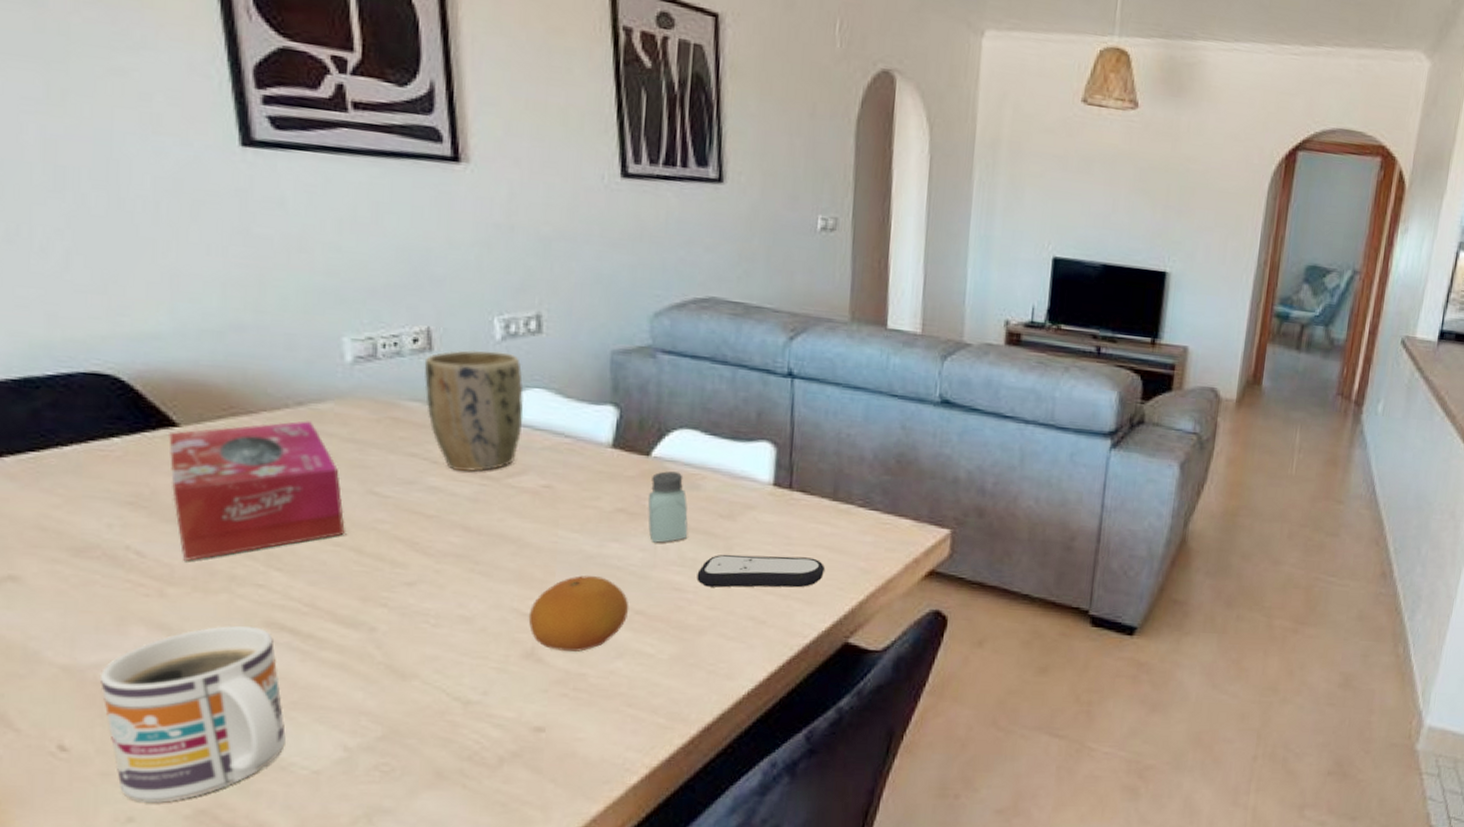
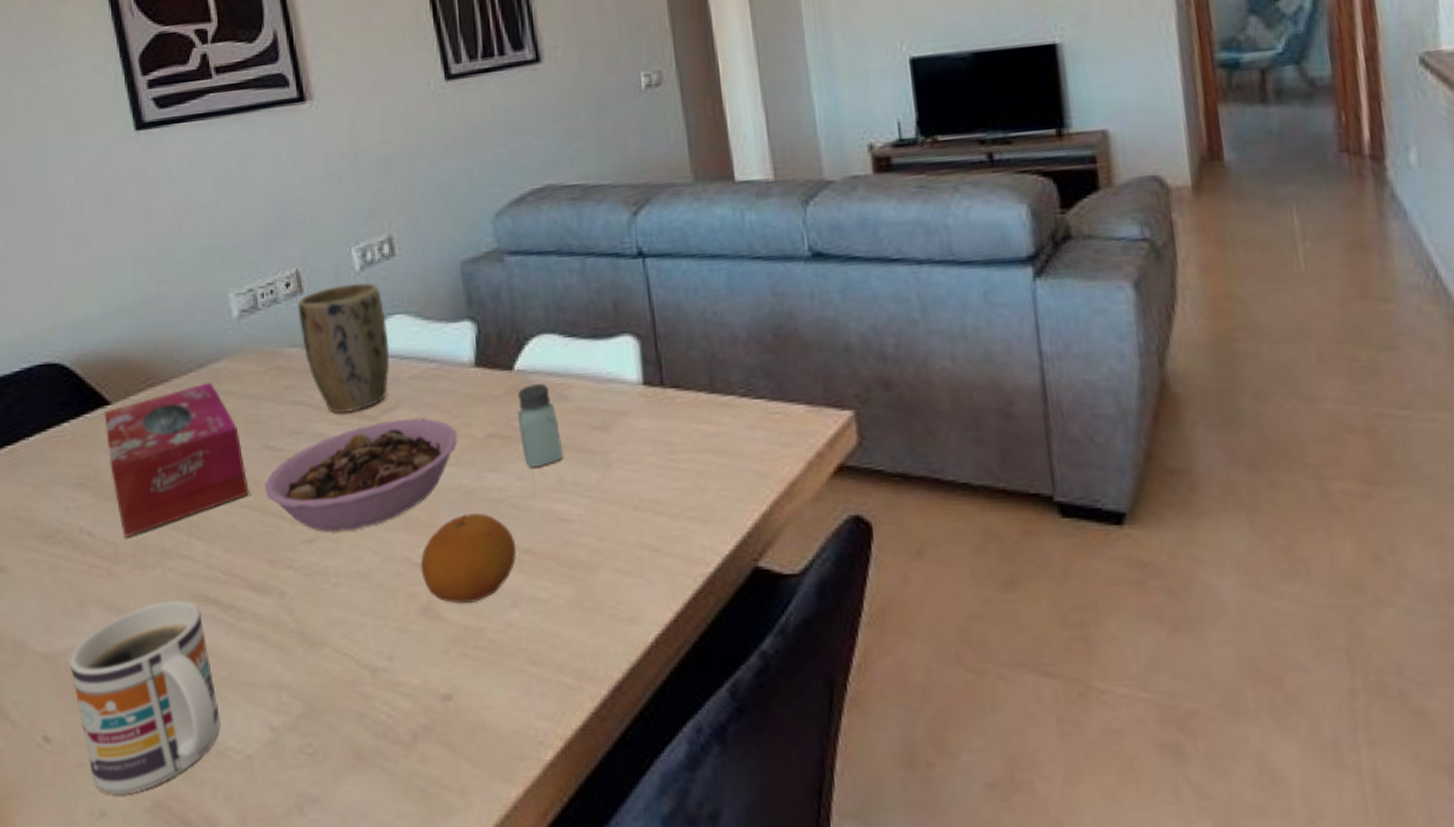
bowl: none [363,484,585,579] -> present [264,418,458,532]
remote control: present [696,554,826,588] -> none [579,465,717,514]

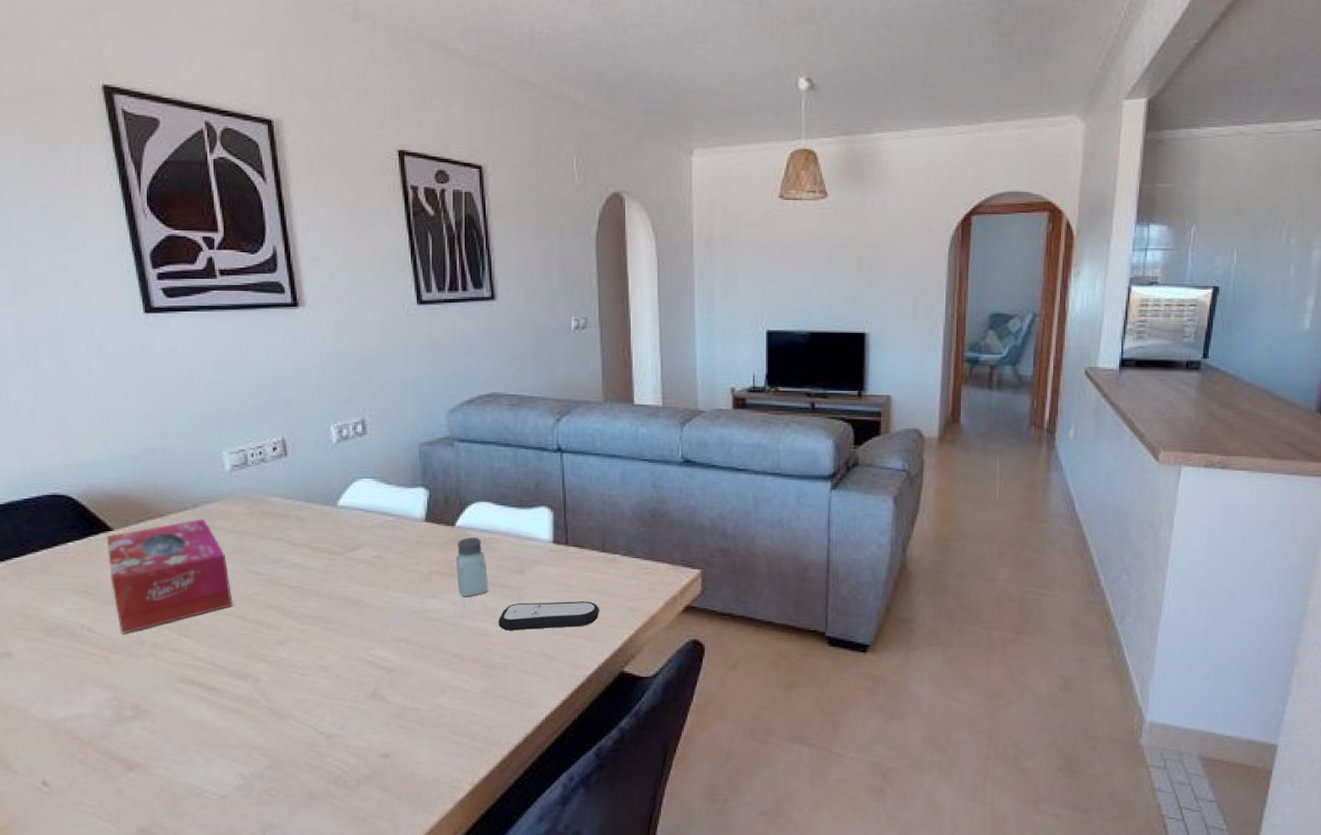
mug: present [69,600,221,796] -> none [68,682,199,826]
bowl: present [264,418,458,532] -> none [245,557,408,636]
plant pot: present [297,282,390,414] -> none [282,452,357,550]
fruit: present [420,513,517,603] -> none [371,628,447,690]
remote control: none [579,465,717,514] -> present [498,601,600,631]

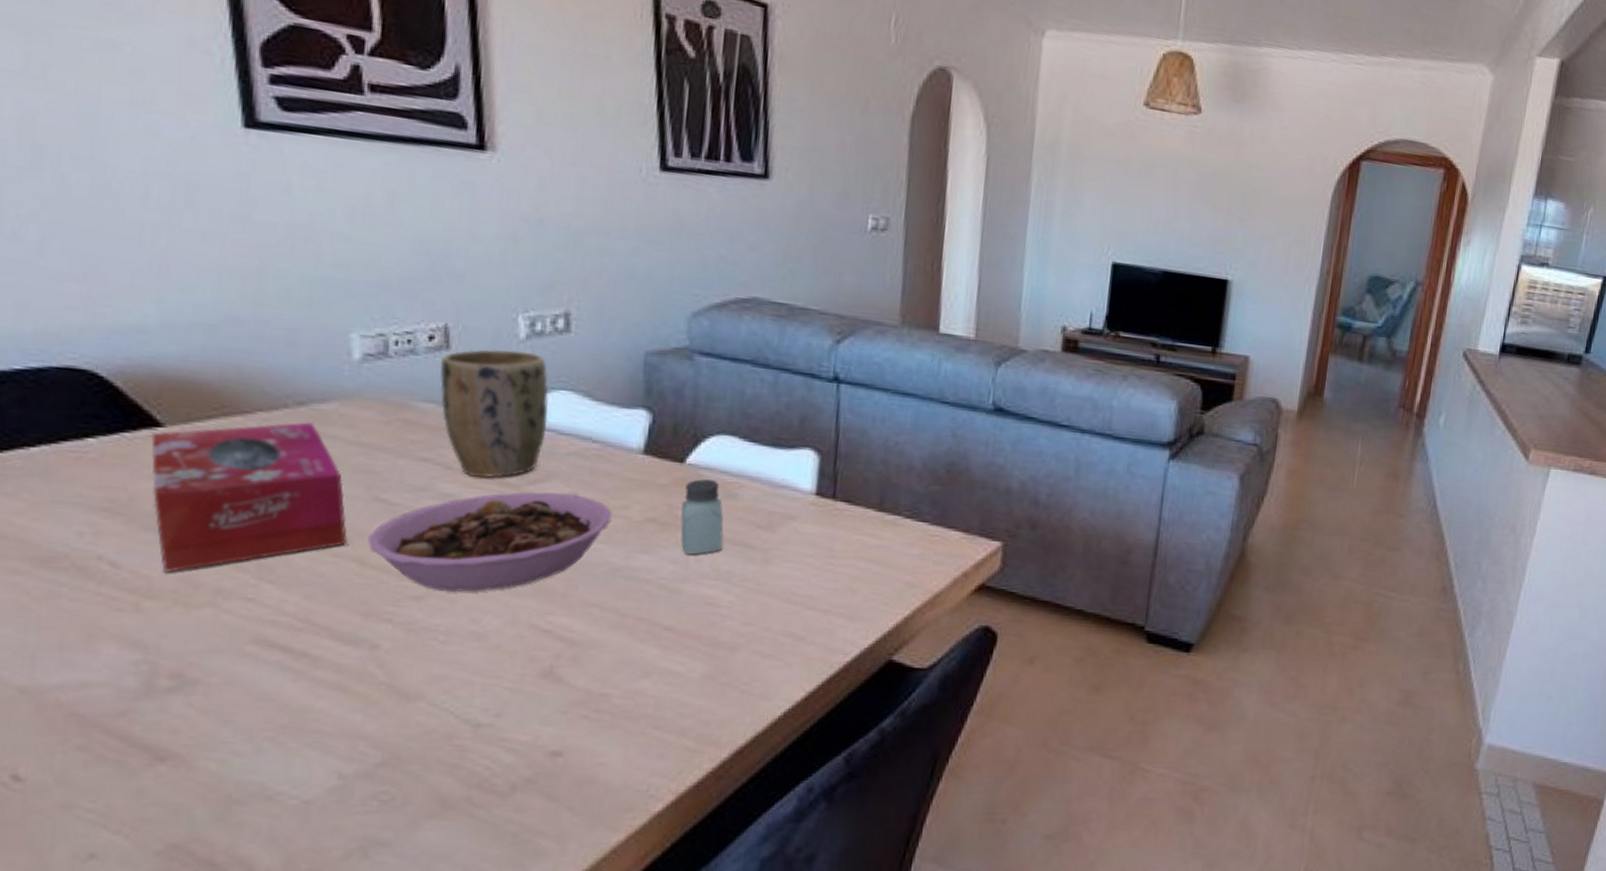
bowl: none [245,557,408,636] -> present [367,491,612,593]
plant pot: none [282,452,357,550] -> present [440,348,549,479]
remote control: present [498,601,600,631] -> none [731,566,870,602]

